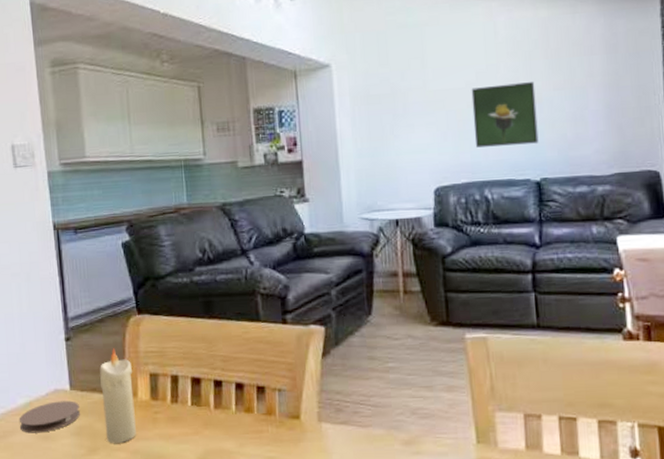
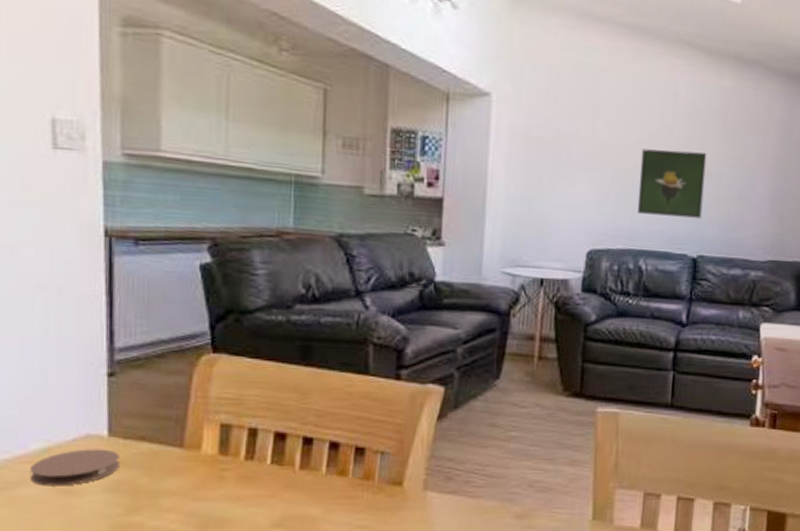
candle: present [100,348,136,443] -> none [152,390,198,503]

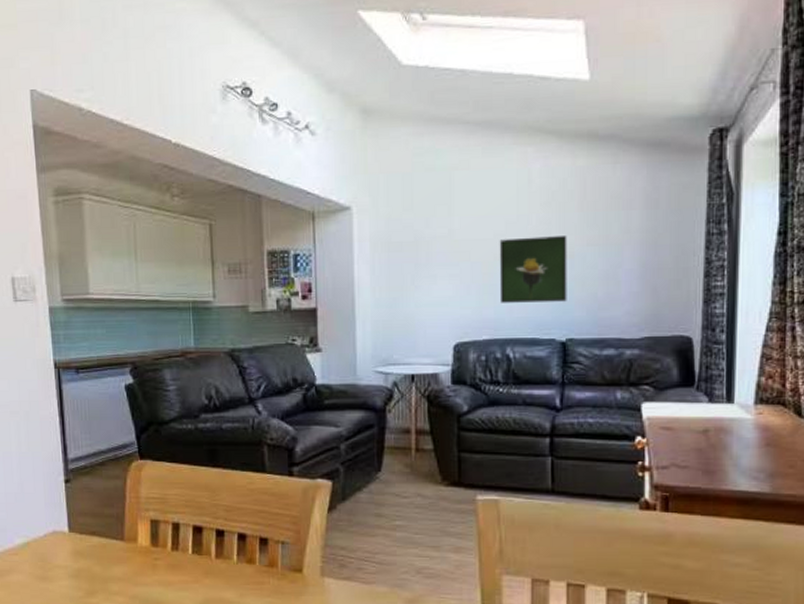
coaster: present [29,449,119,486] -> none [16,543,78,574]

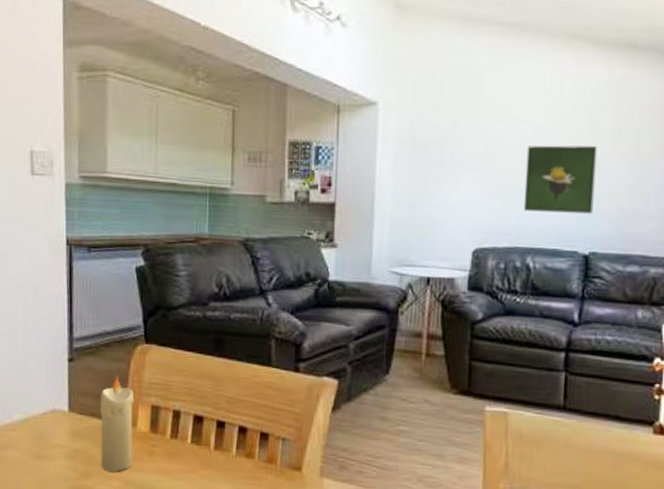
candle: none [99,492,135,587] -> present [100,375,135,472]

